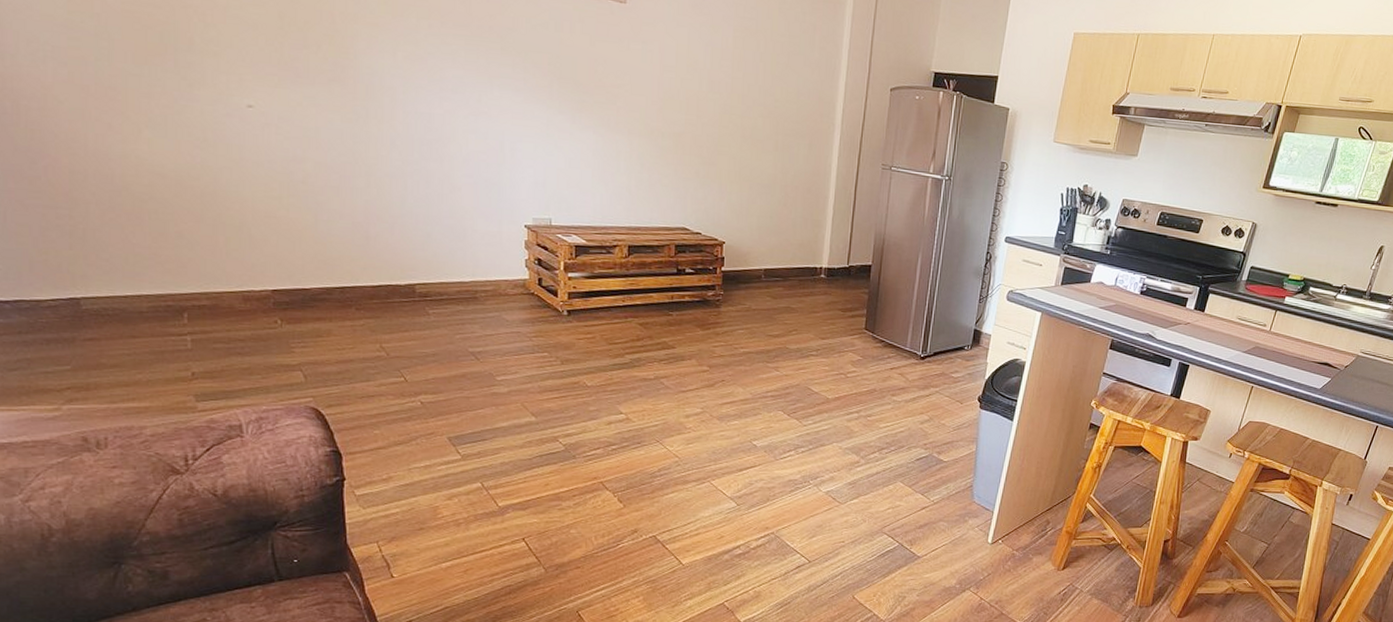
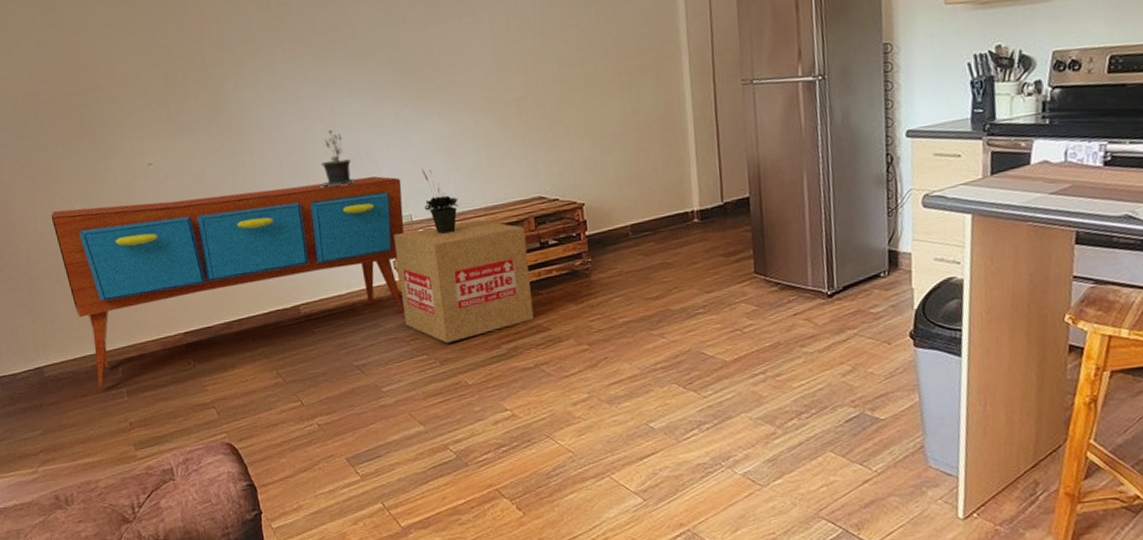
sideboard: none [108,130,545,331] -> present [51,176,404,388]
potted plant: none [453,117,495,177] -> present [319,129,355,188]
cardboard box: none [529,234,665,345] -> present [393,220,534,343]
potted plant: none [566,177,602,244] -> present [422,168,459,234]

